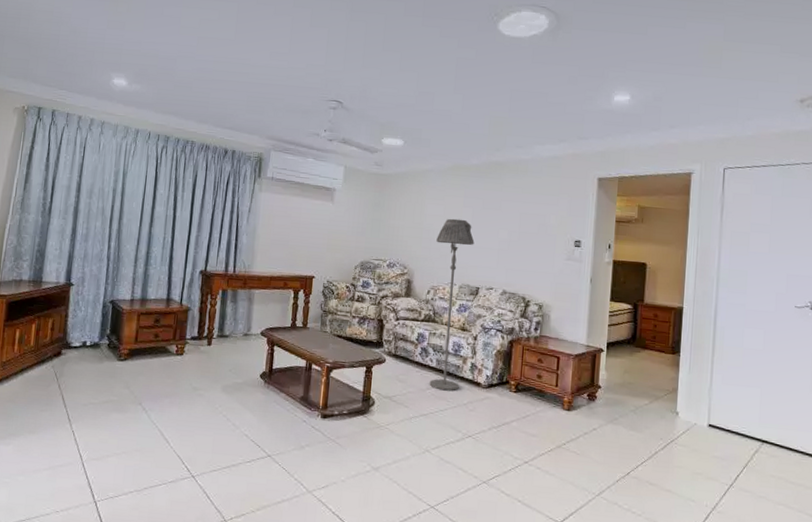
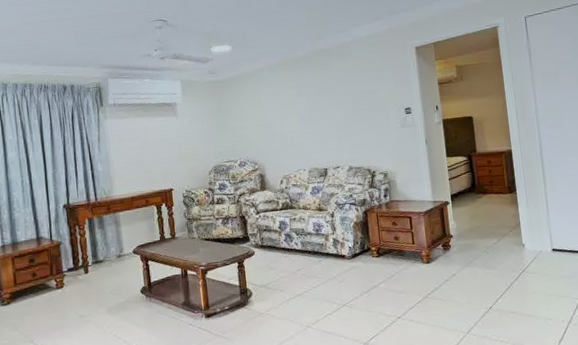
floor lamp: present [429,218,475,391] -> none [279,108,326,269]

